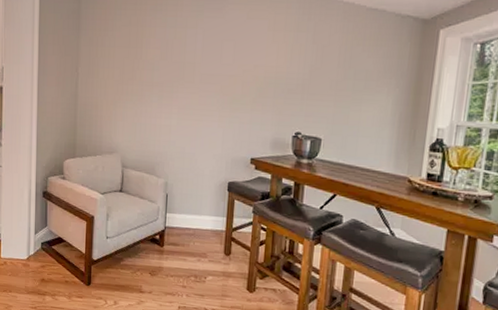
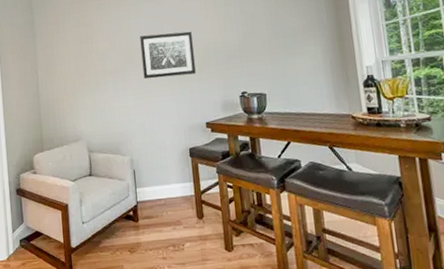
wall art: none [192,50,253,103] -> present [140,31,196,79]

